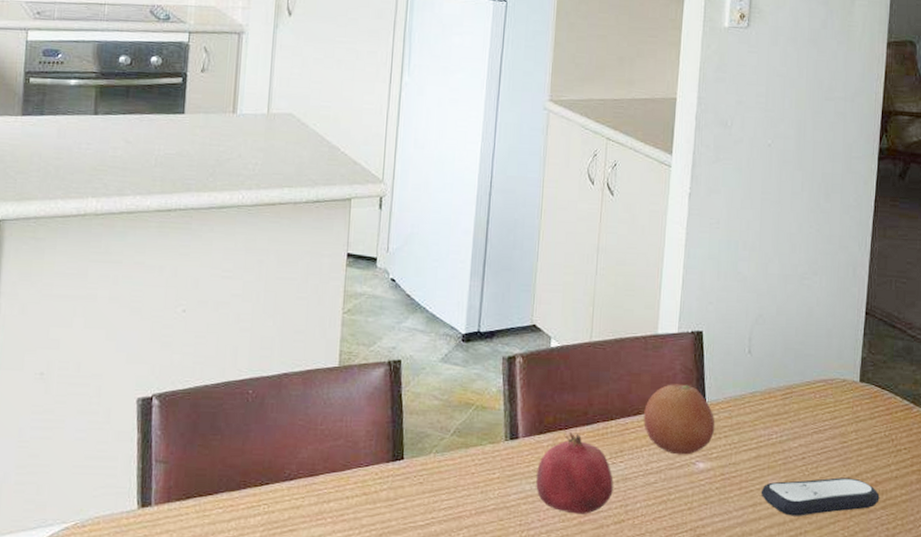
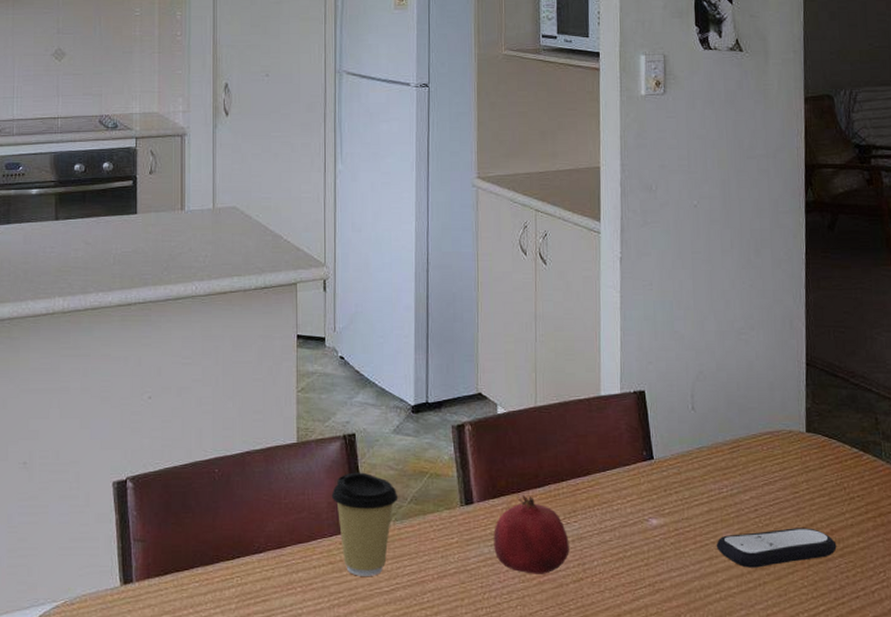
coffee cup: none [370,400,441,509] -> present [331,472,399,576]
fruit: present [643,384,715,455] -> none [593,443,665,512]

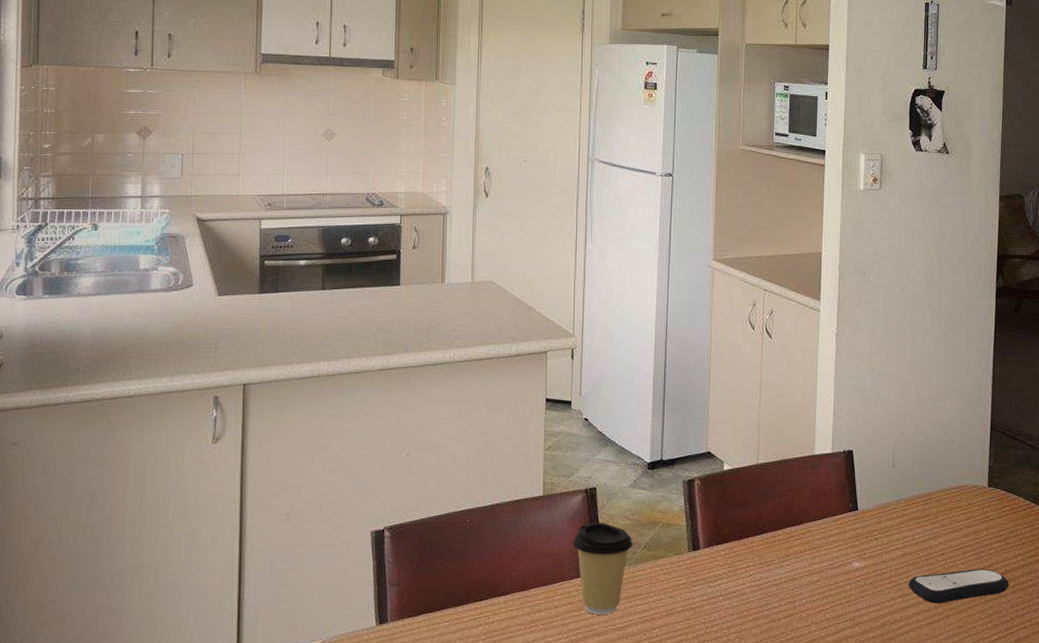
fruit: present [494,495,569,574] -> none [716,542,782,611]

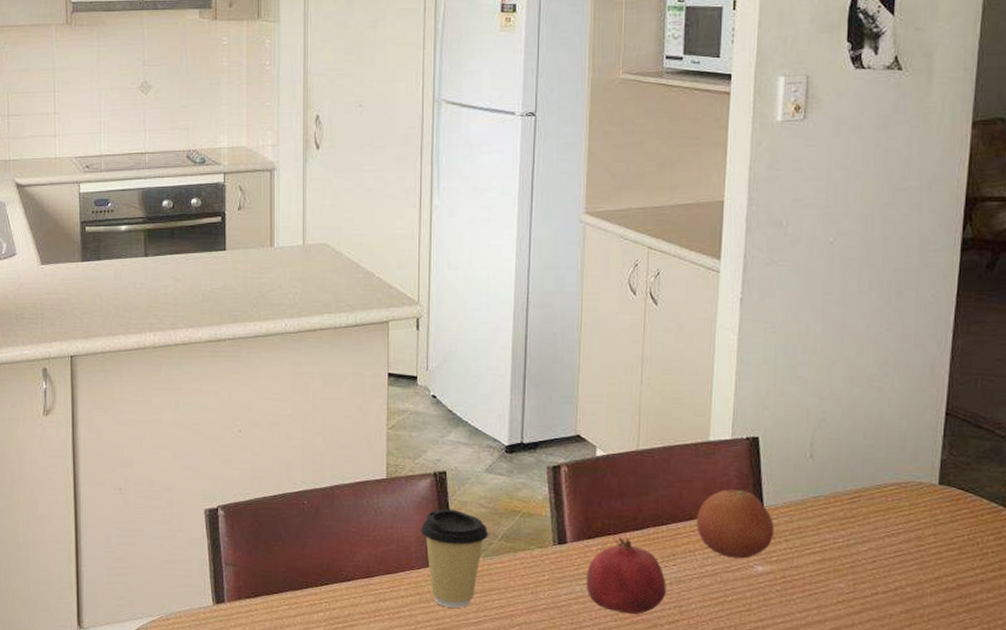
fruit: none [716,542,782,611] -> present [586,537,666,614]
fruit: none [806,496,867,557] -> present [697,489,775,559]
remote control: present [908,569,1009,604] -> none [826,581,962,619]

